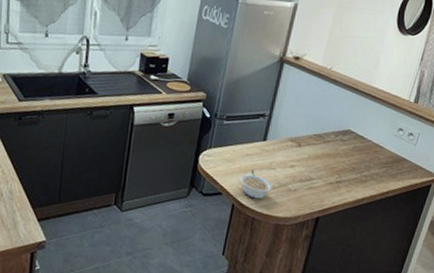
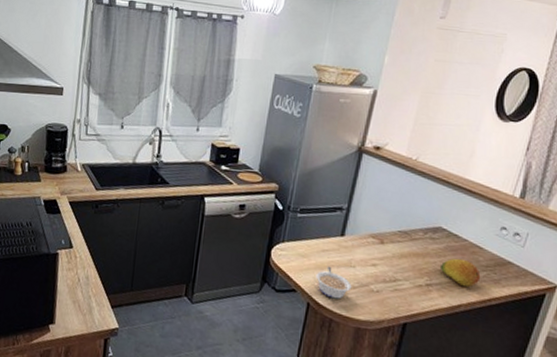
fruit: none [347,157,381,183] -> present [439,258,481,287]

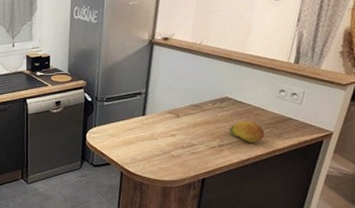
legume: present [316,266,352,299] -> none [125,141,156,166]

